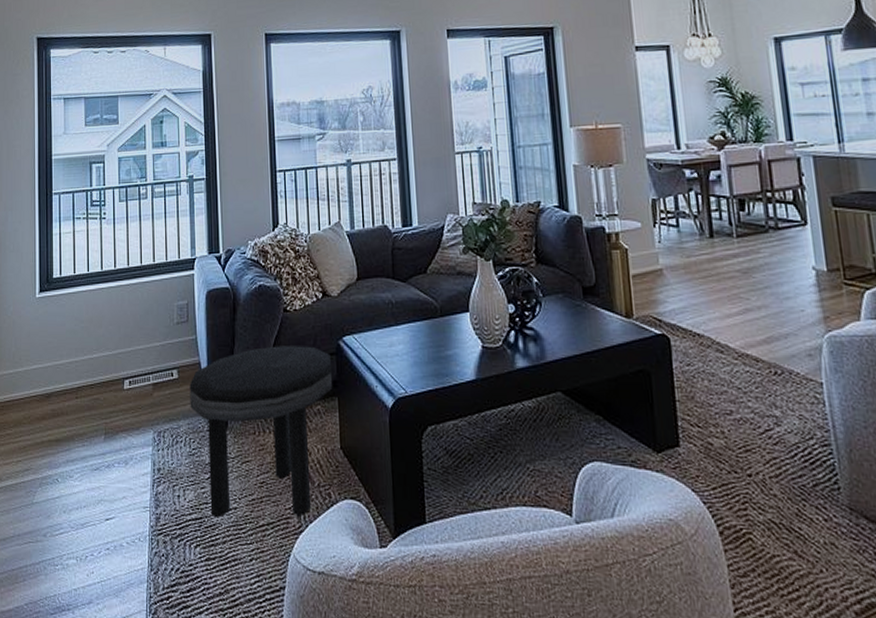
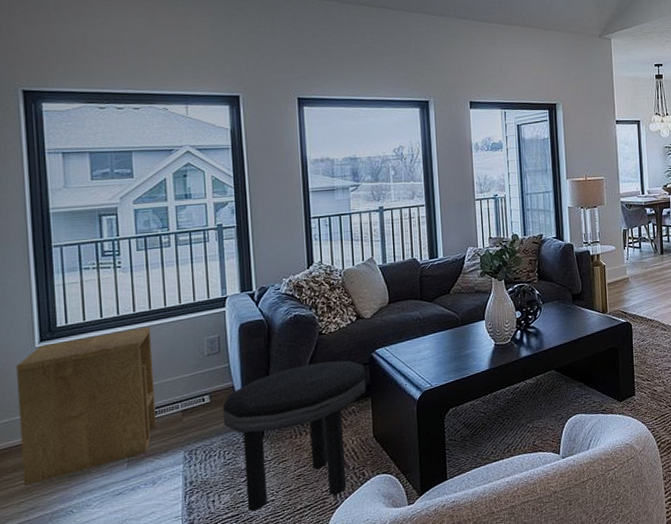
side table: none [21,285,130,444] -> present [16,326,157,486]

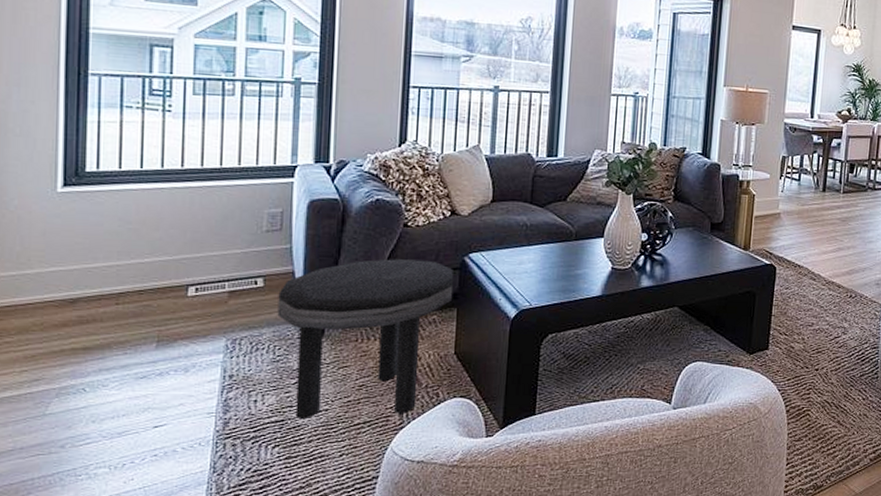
side table: present [16,326,157,486] -> none [28,186,201,352]

